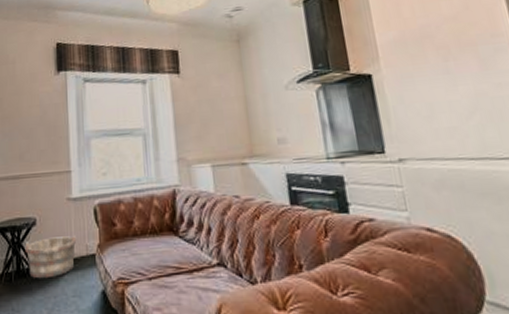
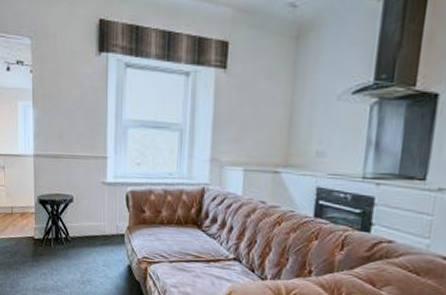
bucket: present [24,234,77,279] -> none [62,214,109,248]

